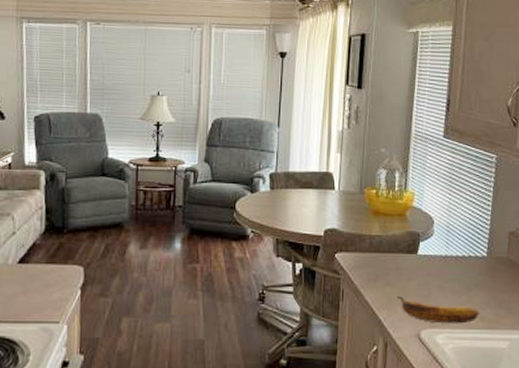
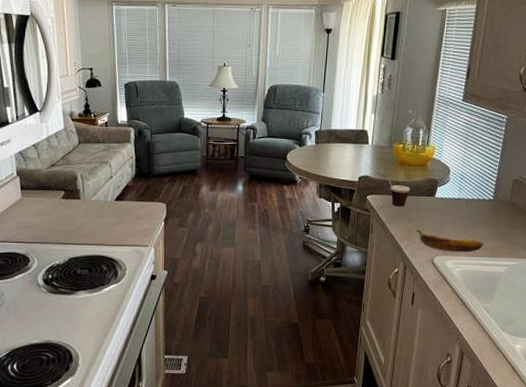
cup: none [346,224,387,267] -> present [377,172,410,207]

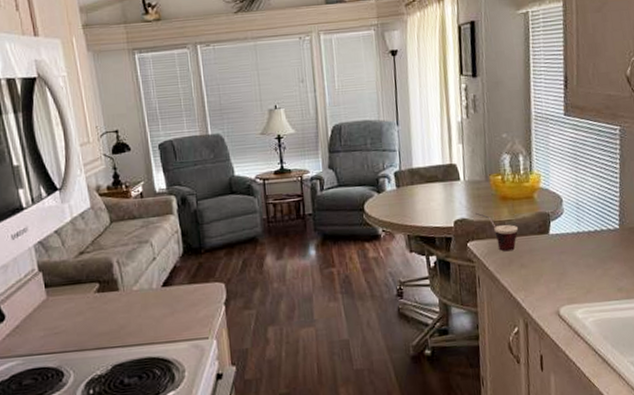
banana: present [416,230,483,253] -> none [533,276,617,299]

